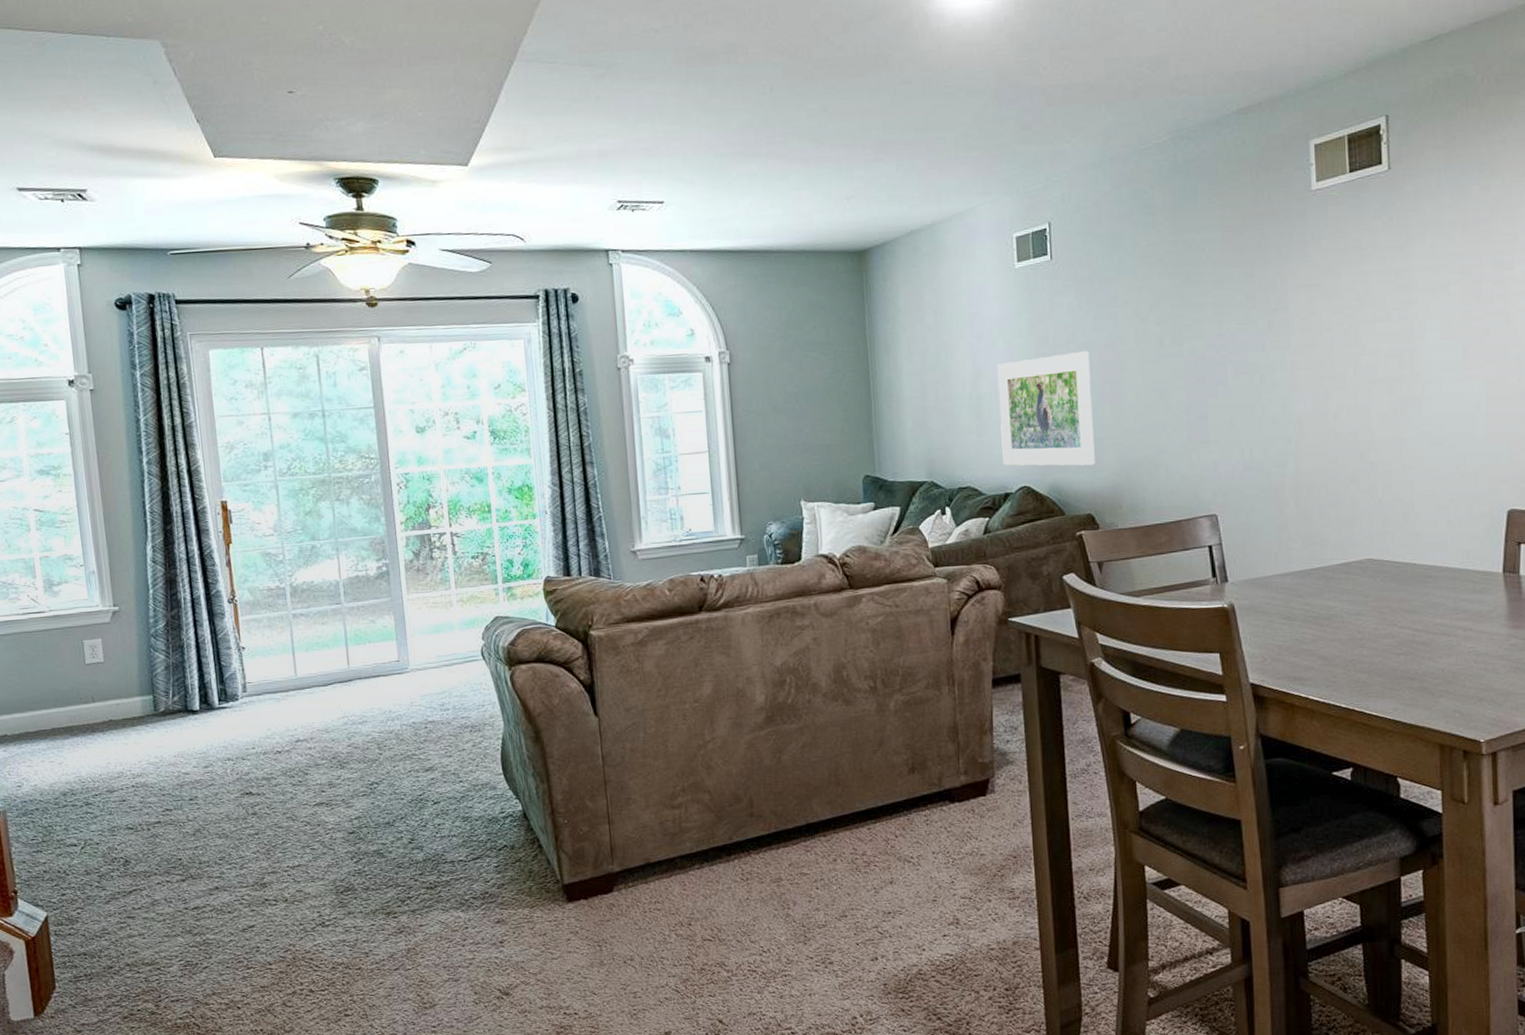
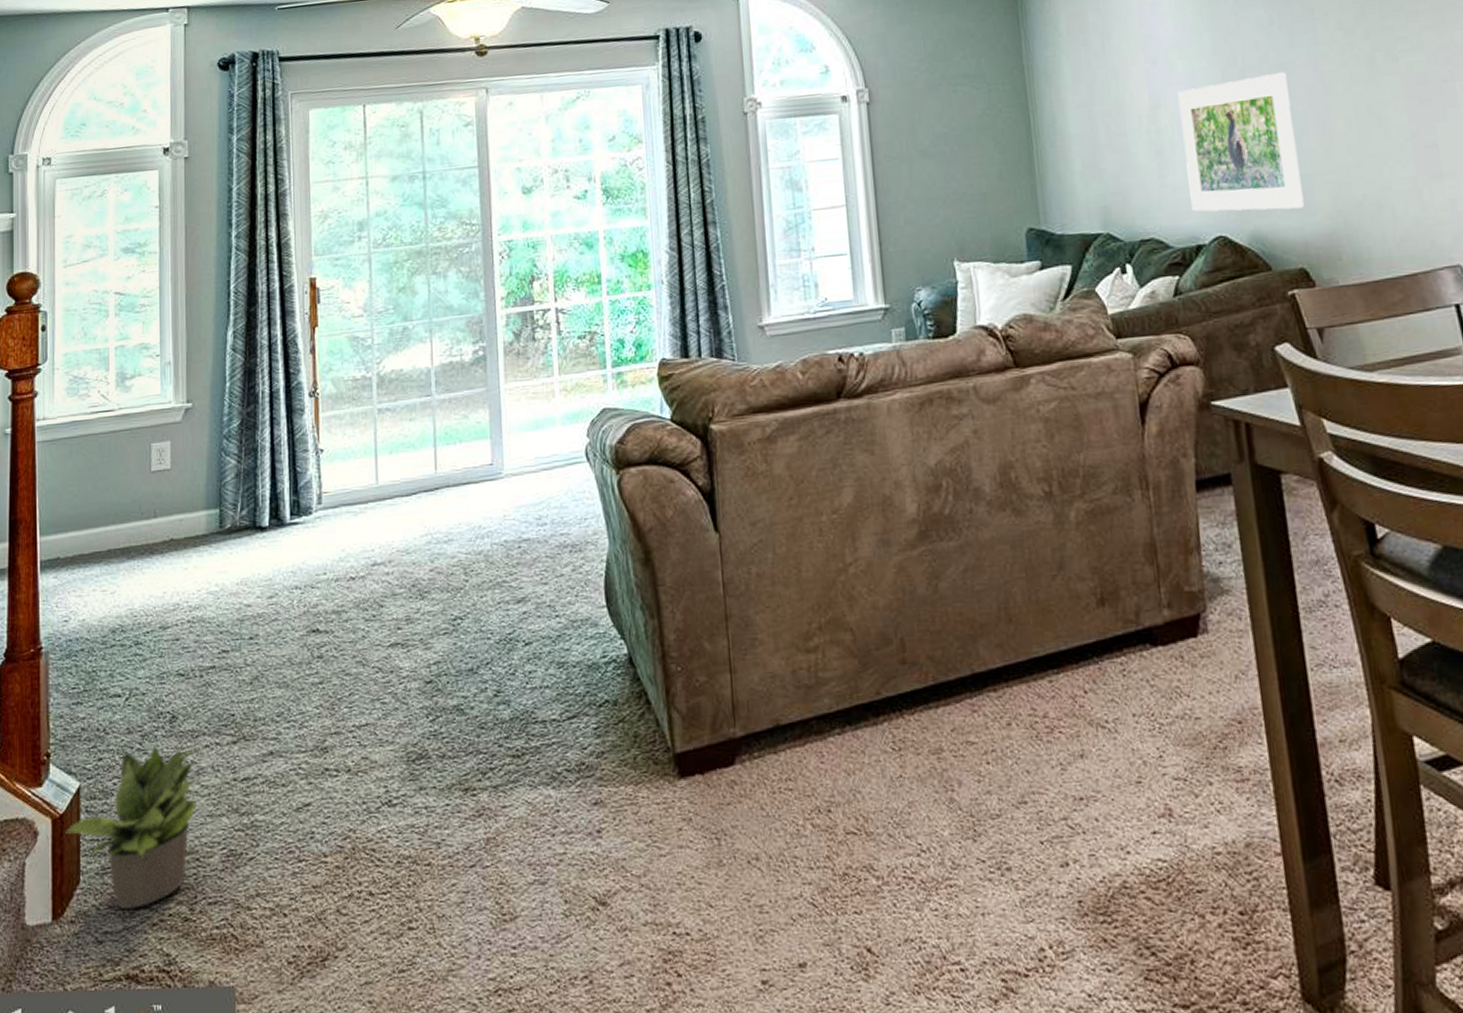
potted plant: none [38,882,154,1008] -> present [65,744,201,910]

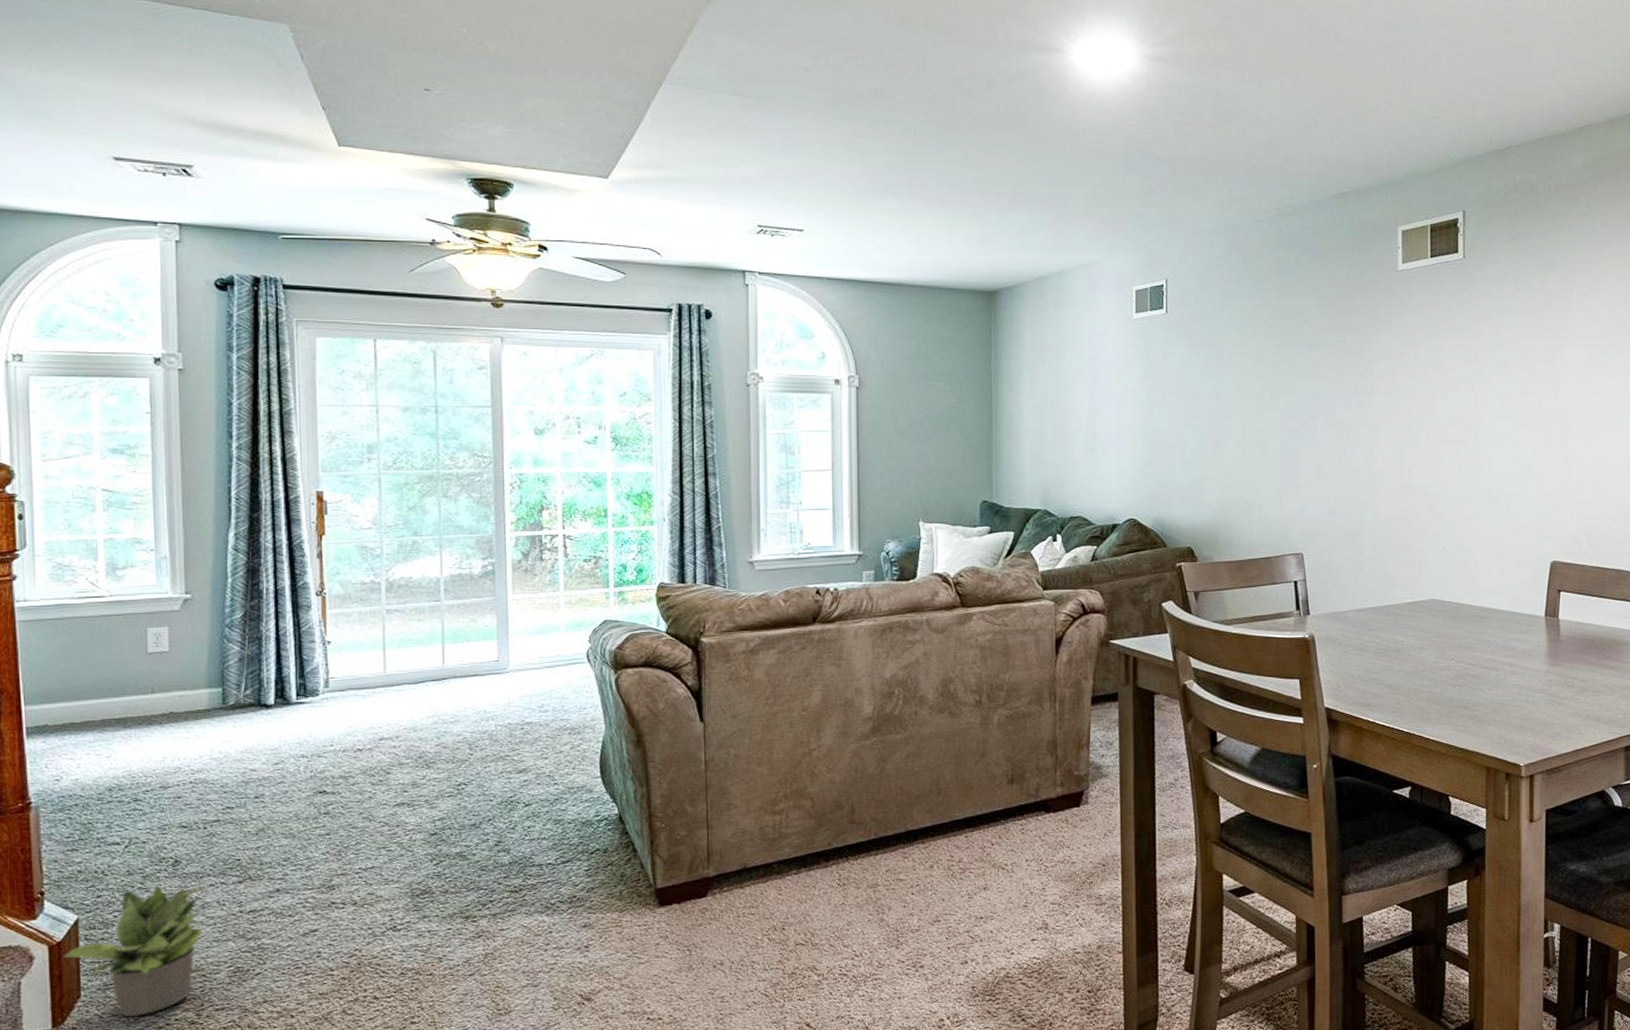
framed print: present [1177,71,1304,212] -> none [1112,398,1197,503]

